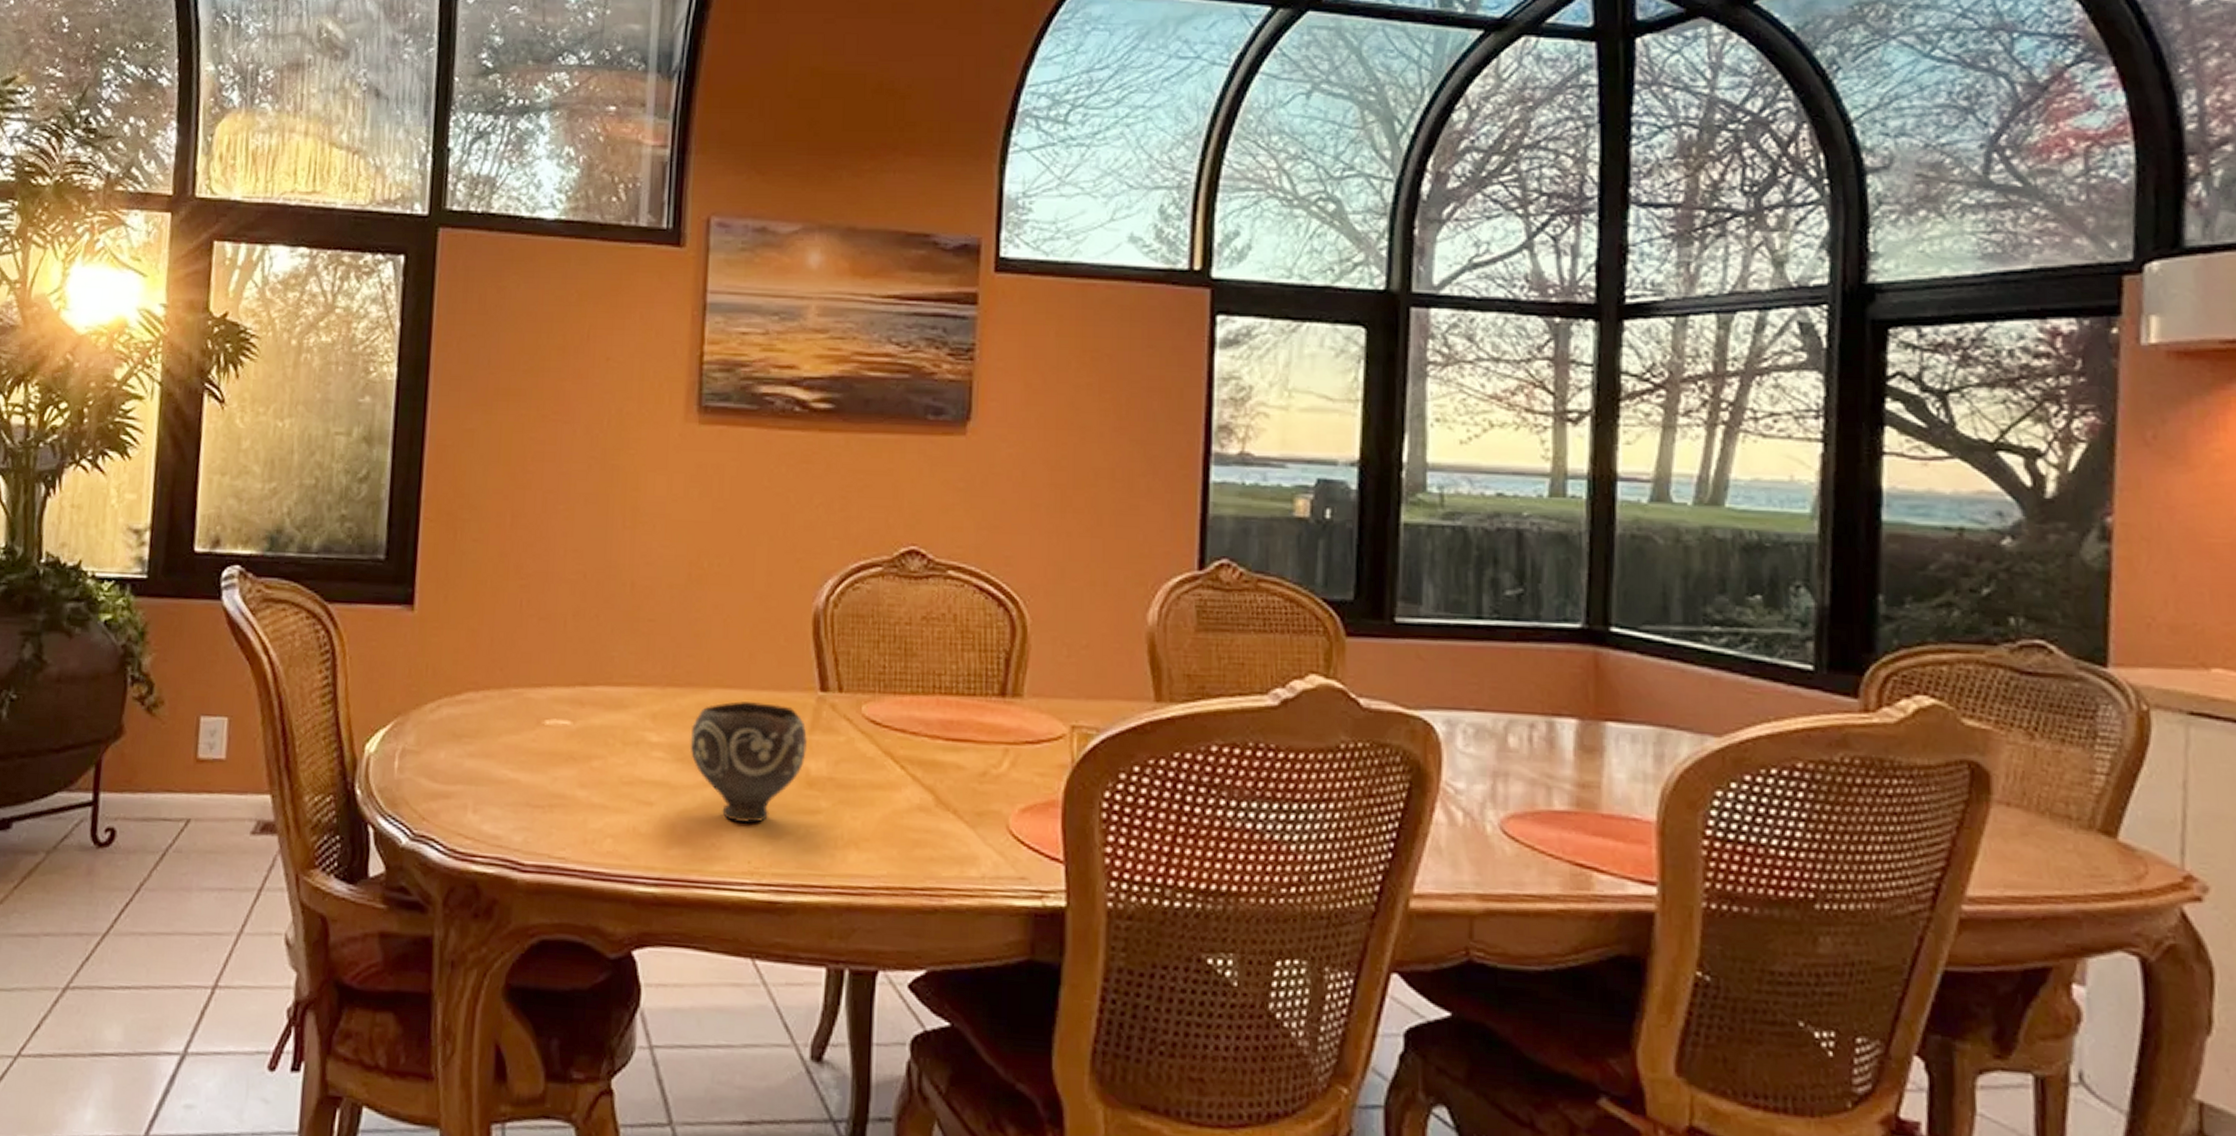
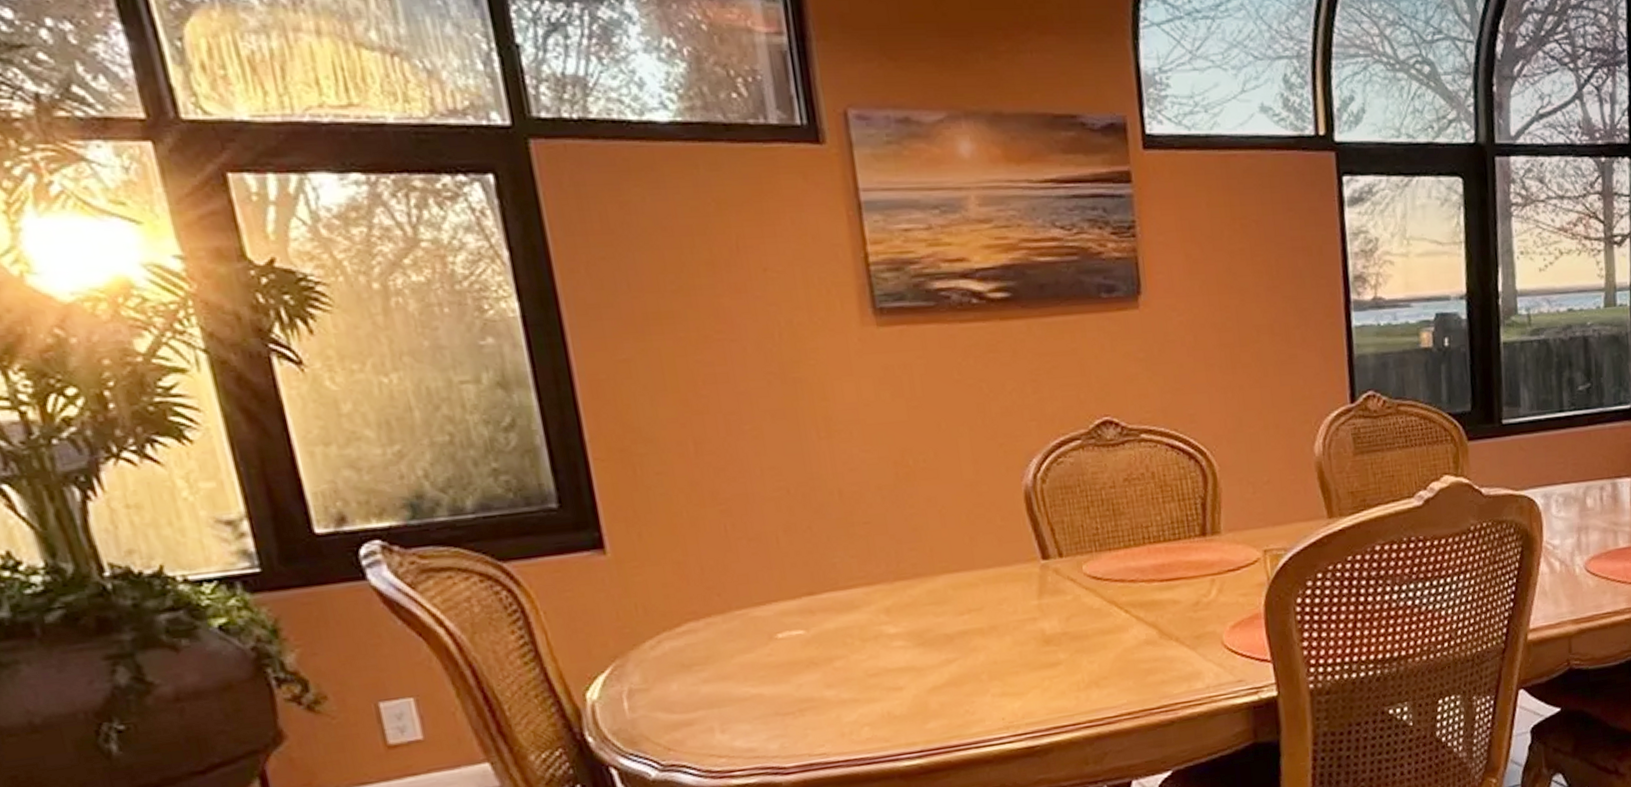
bowl: present [690,701,807,824] -> none [927,578,1039,687]

